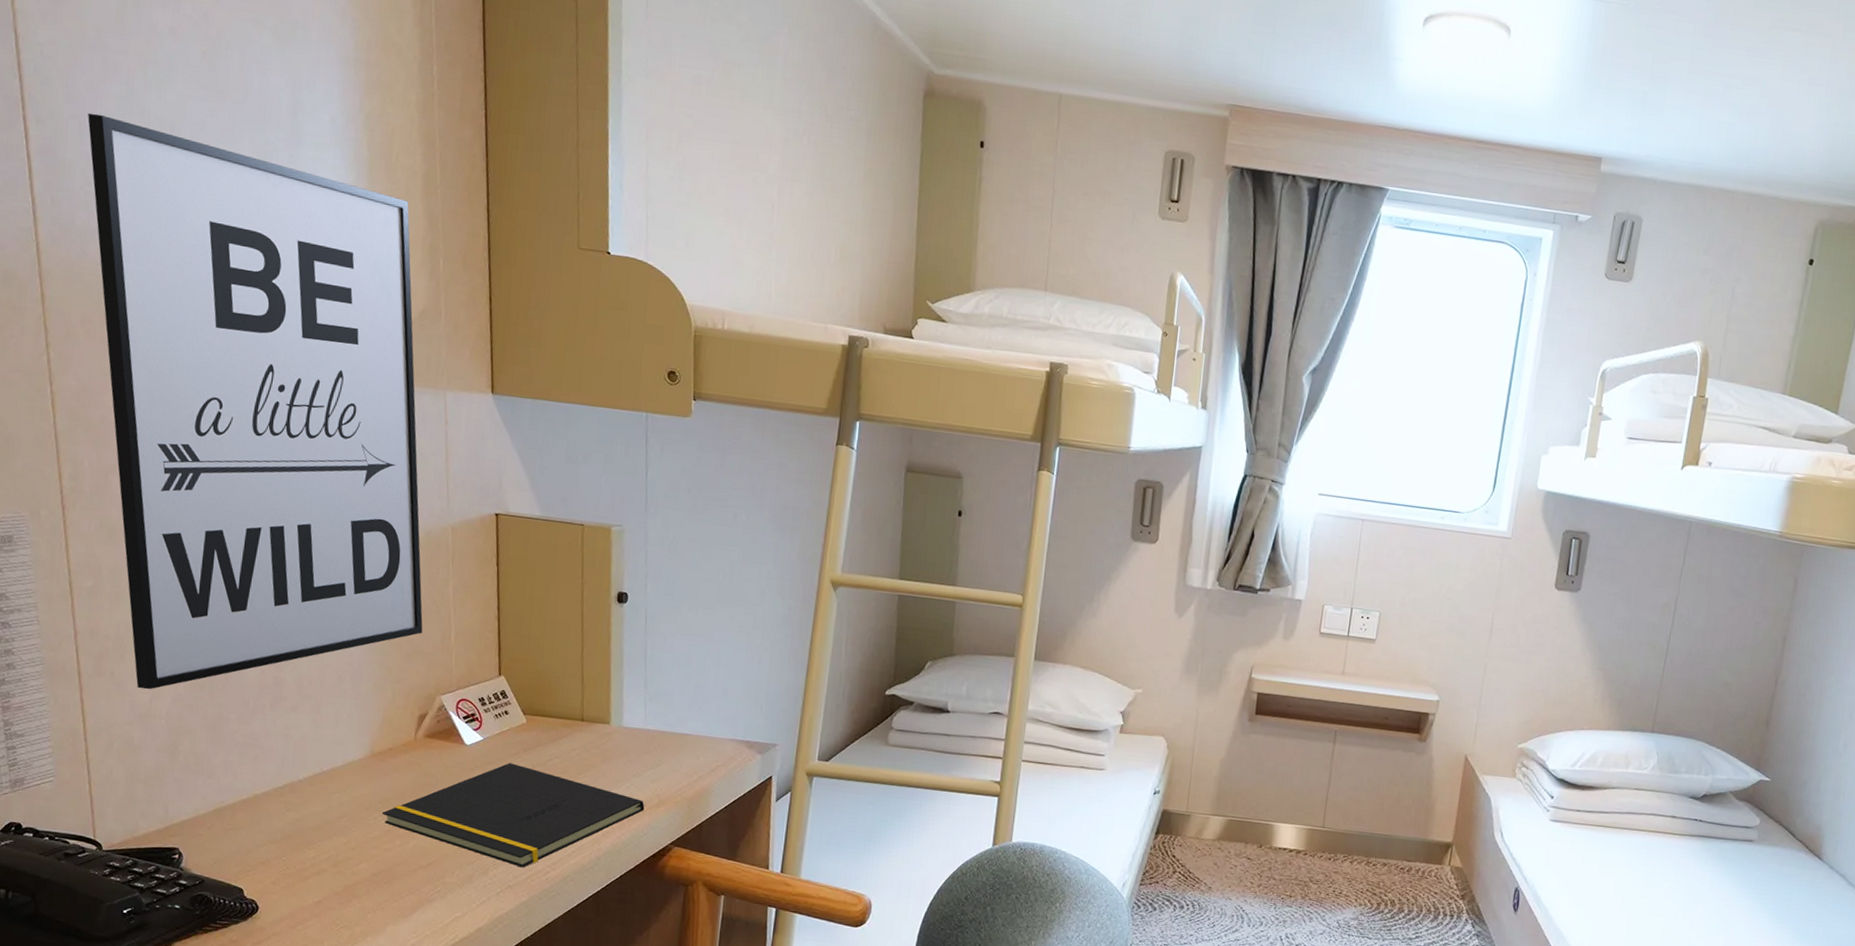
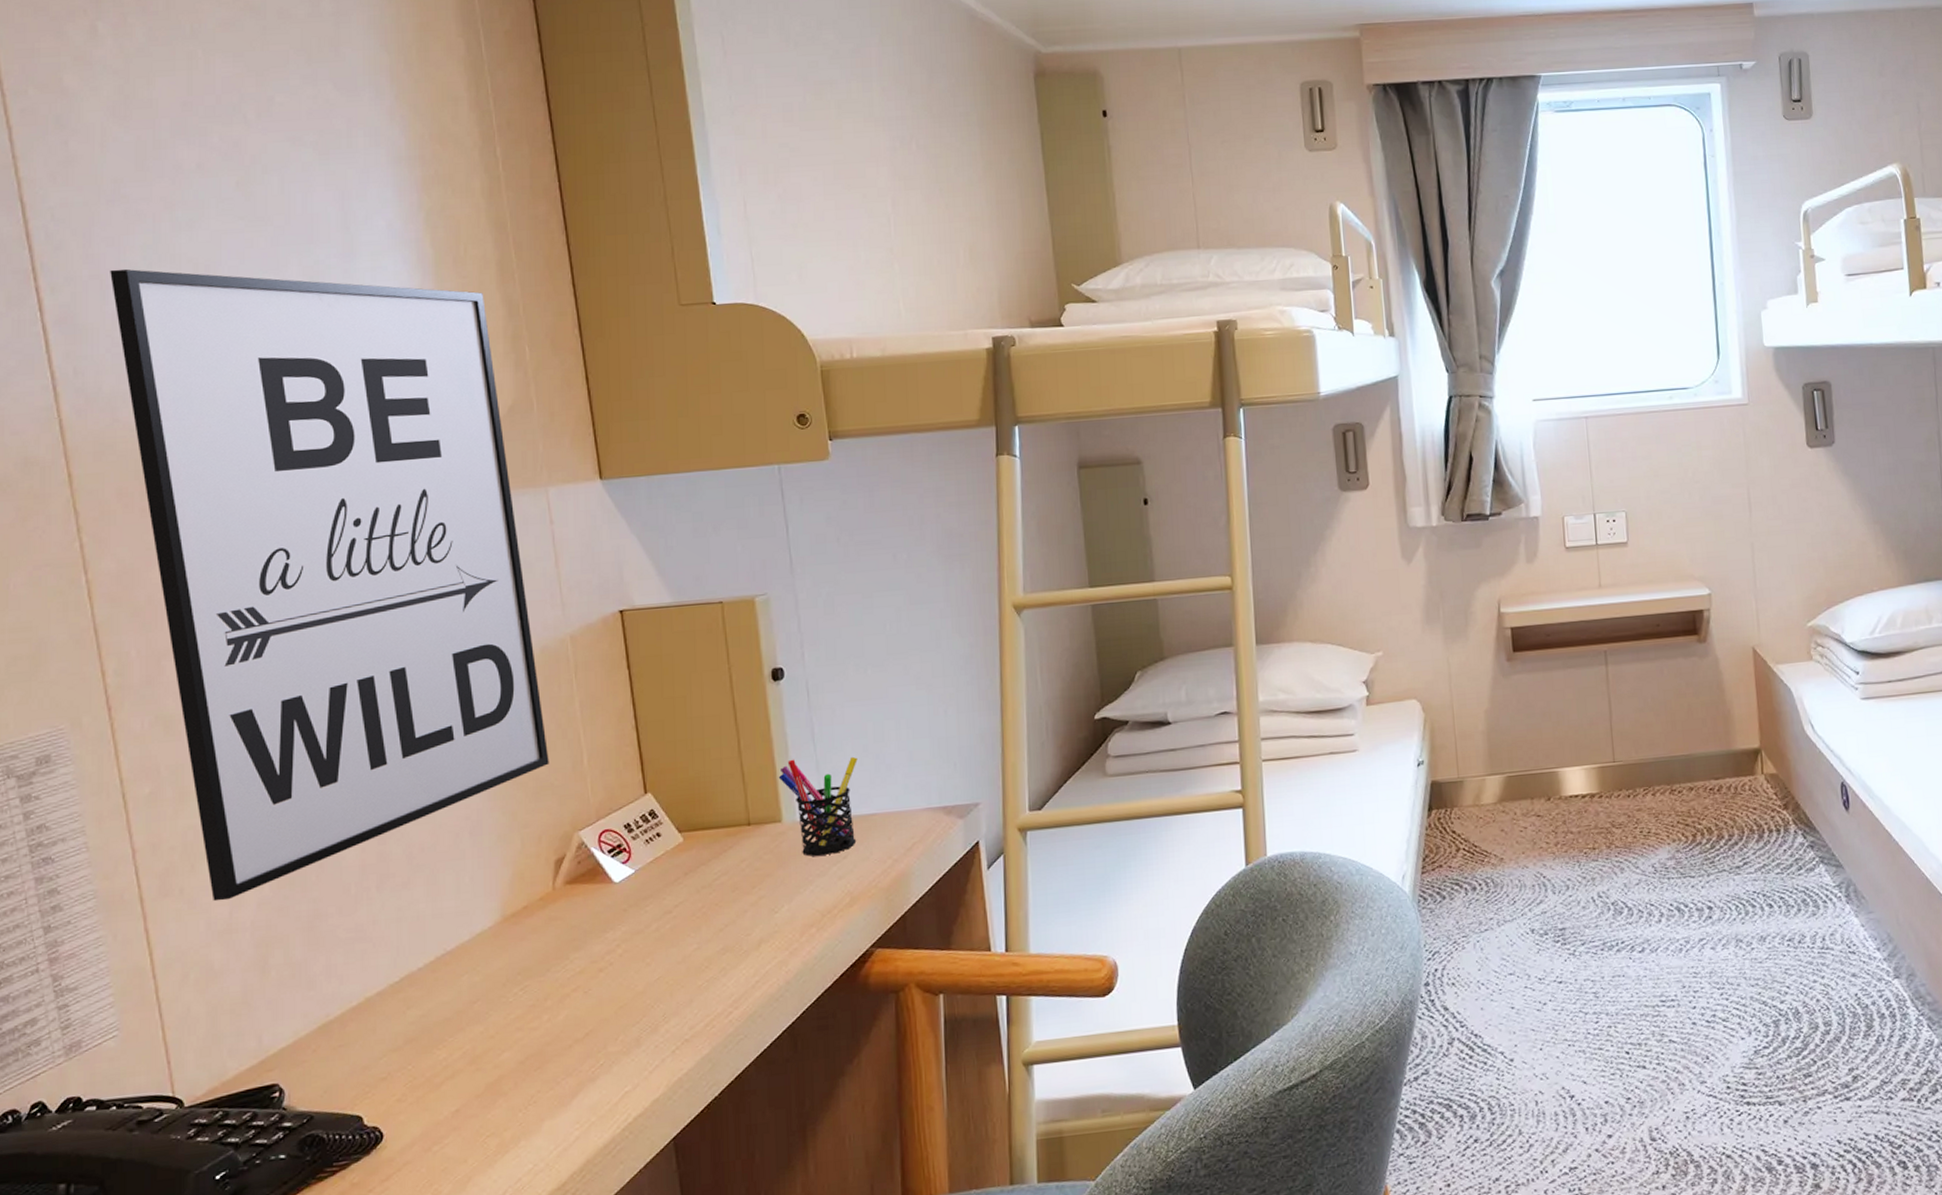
notepad: present [381,763,645,868] -> none [522,892,836,1015]
pen holder: none [612,673,680,761] -> present [778,756,858,857]

